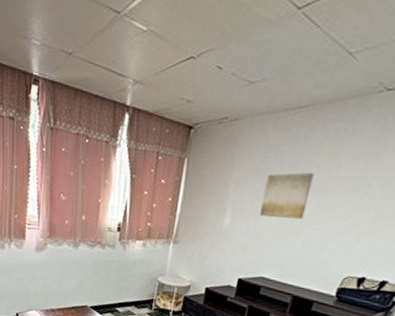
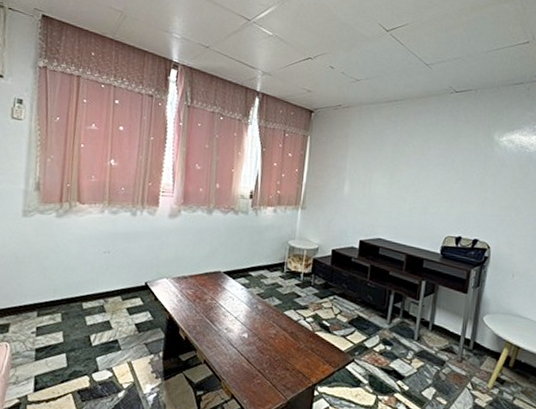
wall art: present [259,172,314,219] -> none [372,150,412,188]

